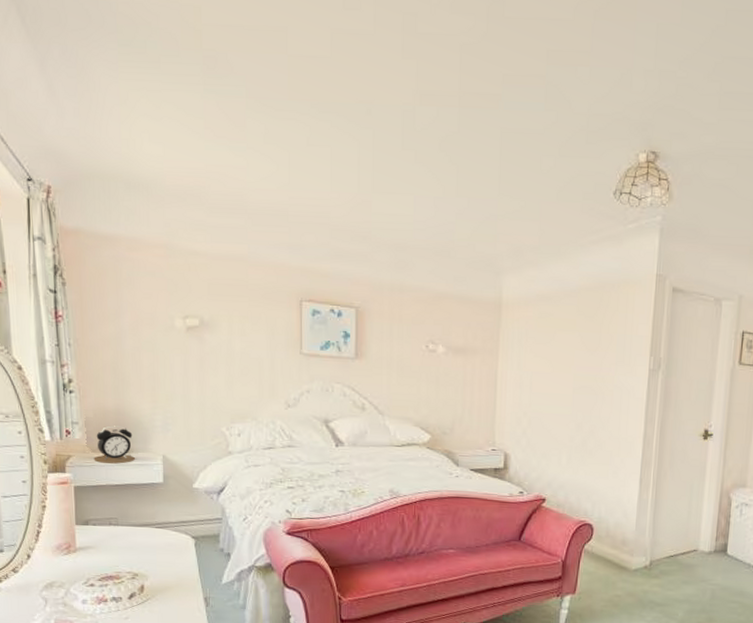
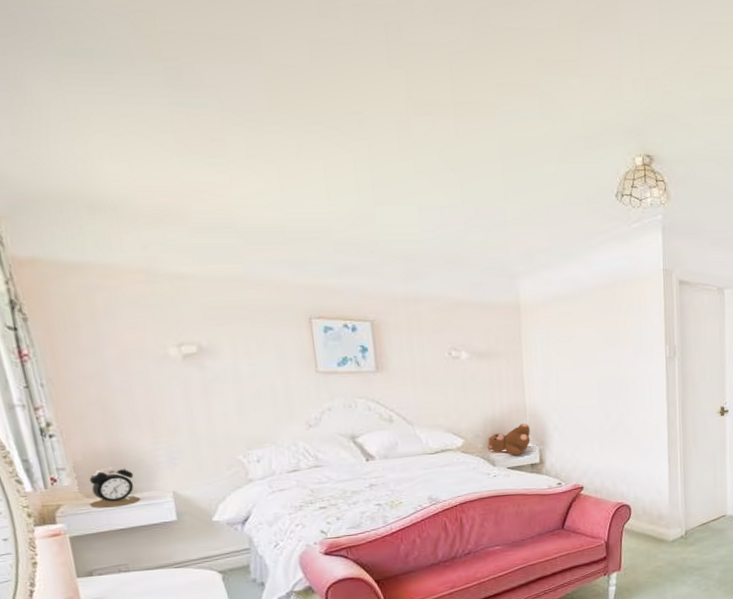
teddy bear: none [453,424,497,458] -> present [487,423,531,455]

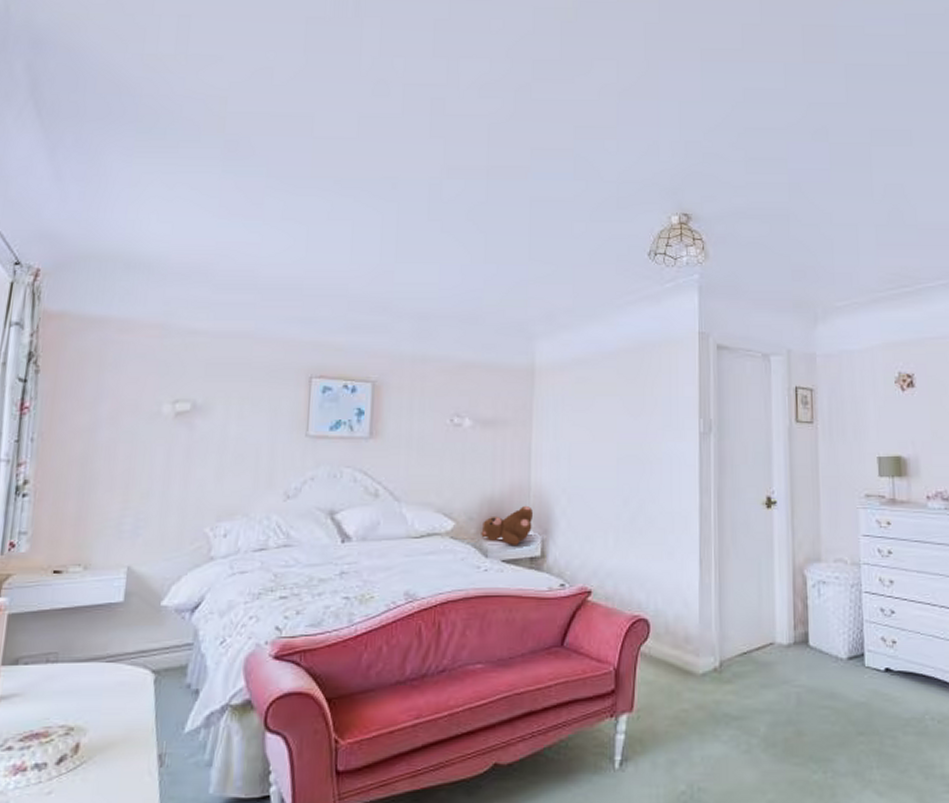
alarm clock: present [89,466,140,509] -> none [39,533,93,581]

